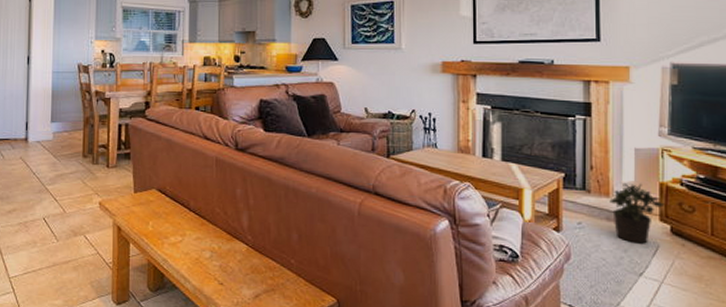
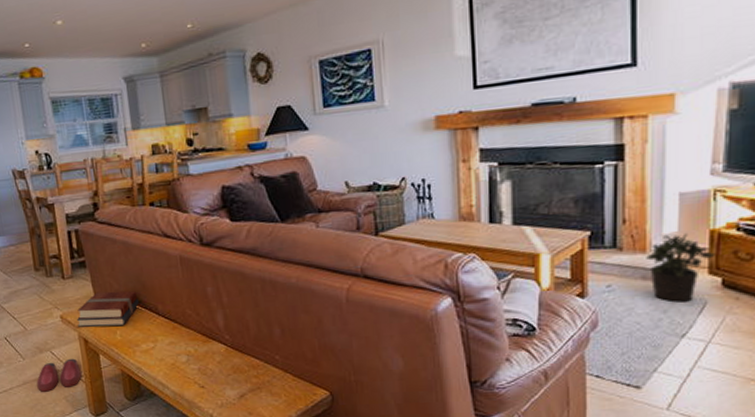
slippers: none [66,244,110,276] -> present [36,358,82,392]
books: none [113,183,173,218] -> present [76,291,139,327]

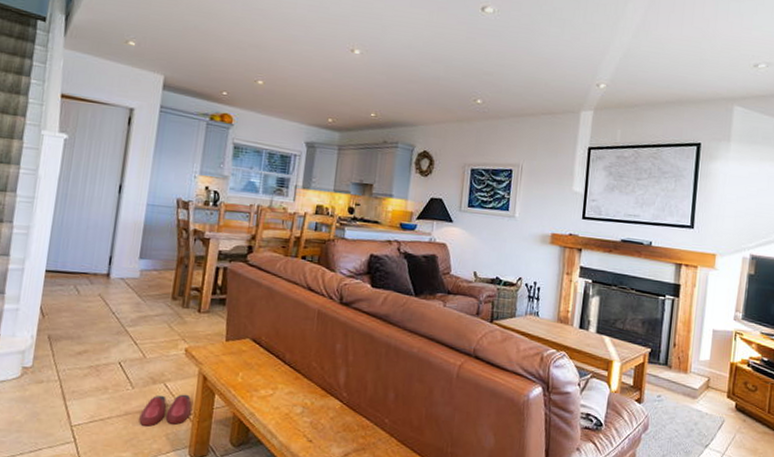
books: present [76,291,139,327] -> none [200,331,269,369]
potted plant: present [646,232,716,303] -> none [687,361,733,418]

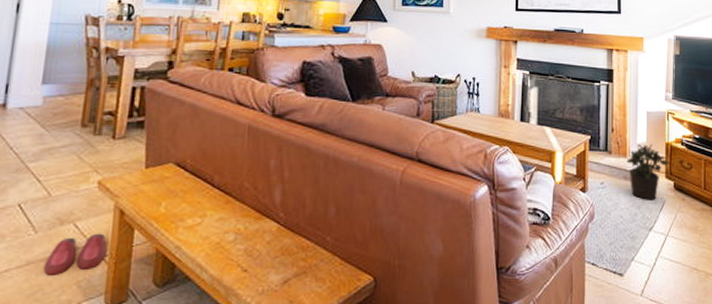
potted plant: none [687,361,733,418] -> present [626,143,670,200]

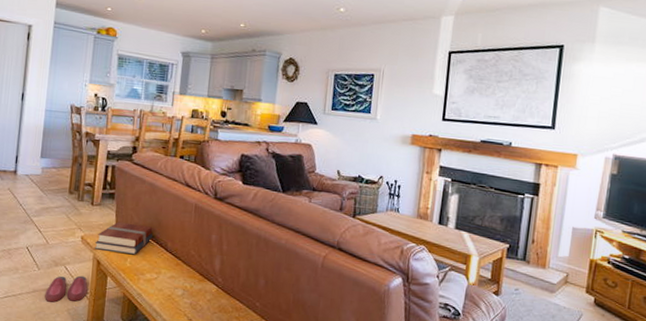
books: none [116,156,195,197] -> present [94,221,153,255]
potted plant: present [626,143,670,200] -> none [545,258,592,312]

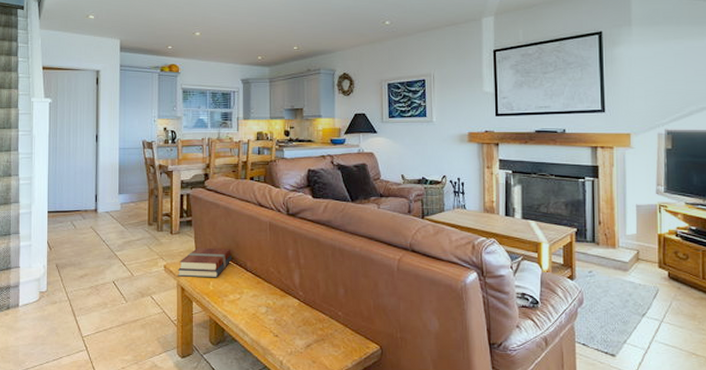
slippers: present [45,275,88,303] -> none [134,304,175,333]

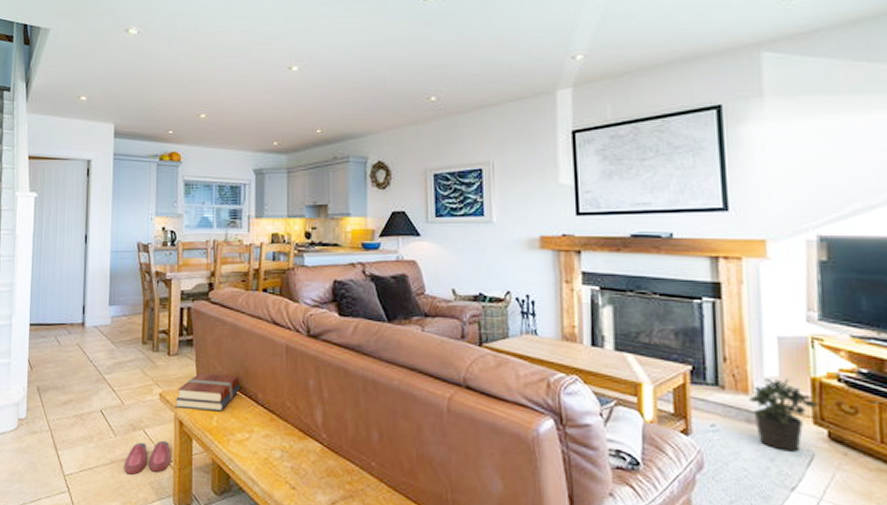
slippers: none [134,304,175,333] -> present [124,440,171,475]
potted plant: none [615,235,663,288] -> present [749,378,819,452]

